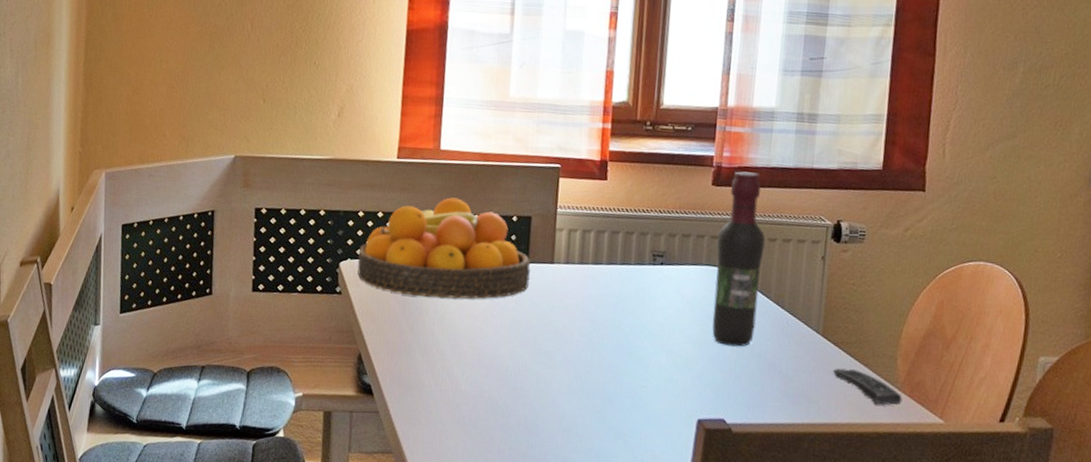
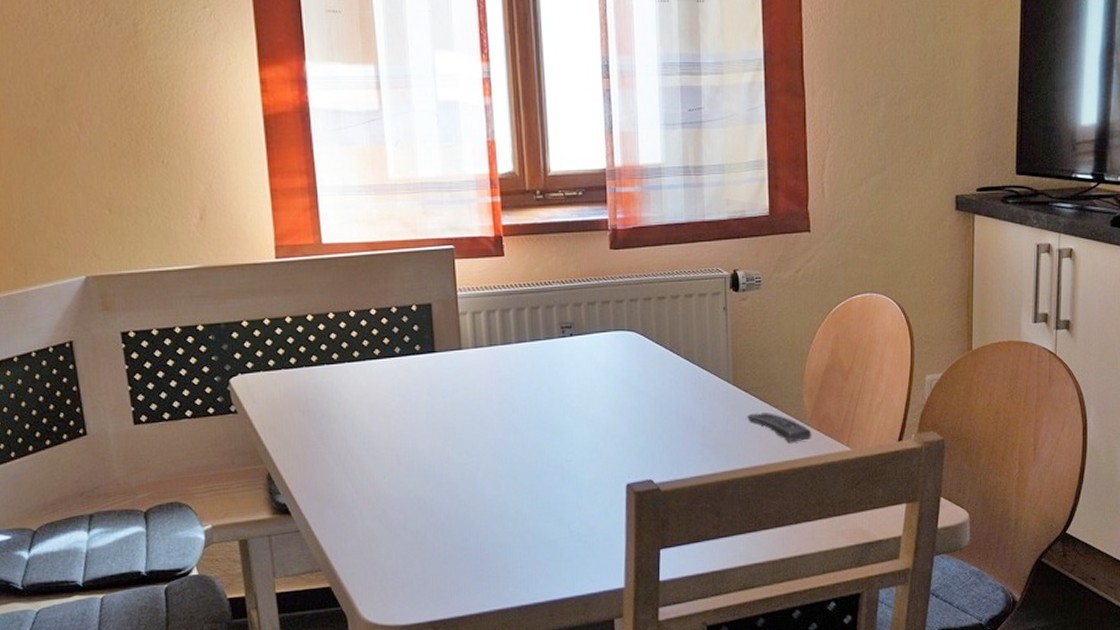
fruit bowl: present [357,197,531,299] -> none [249,293,439,404]
wine bottle: present [712,171,766,347] -> none [622,231,670,408]

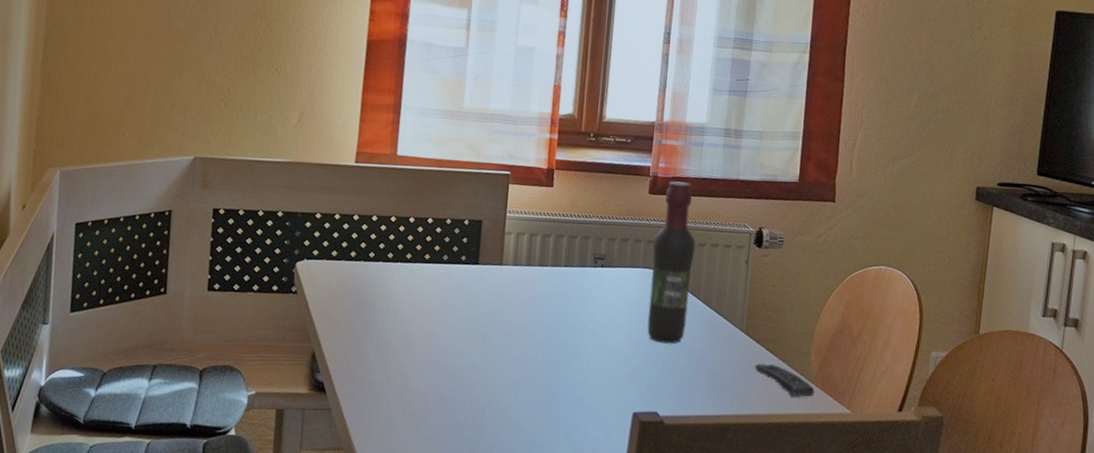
wine bottle: none [622,231,670,408] -> present [647,181,696,344]

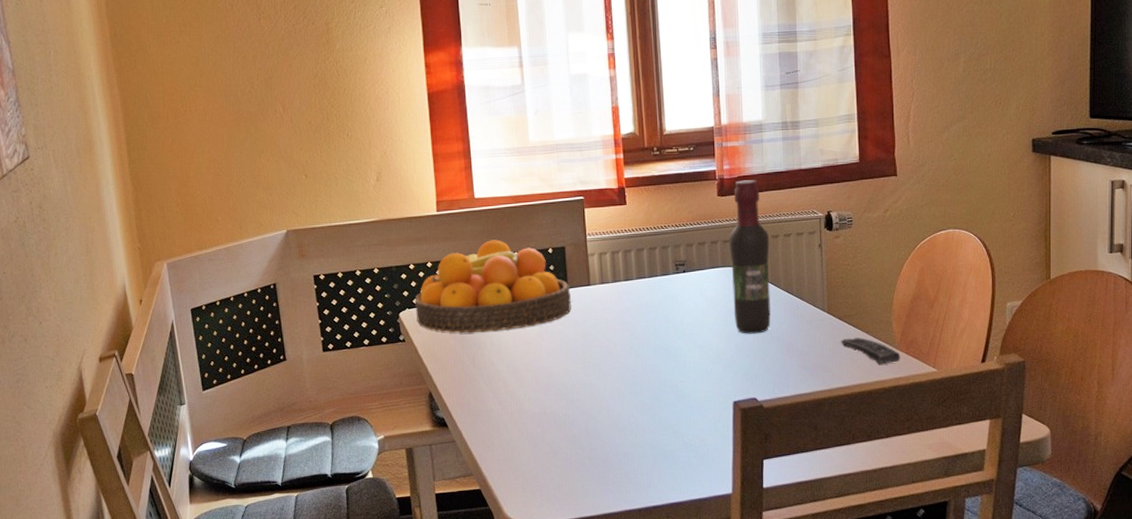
fruit bowl: none [313,201,481,299] -> present [415,239,571,333]

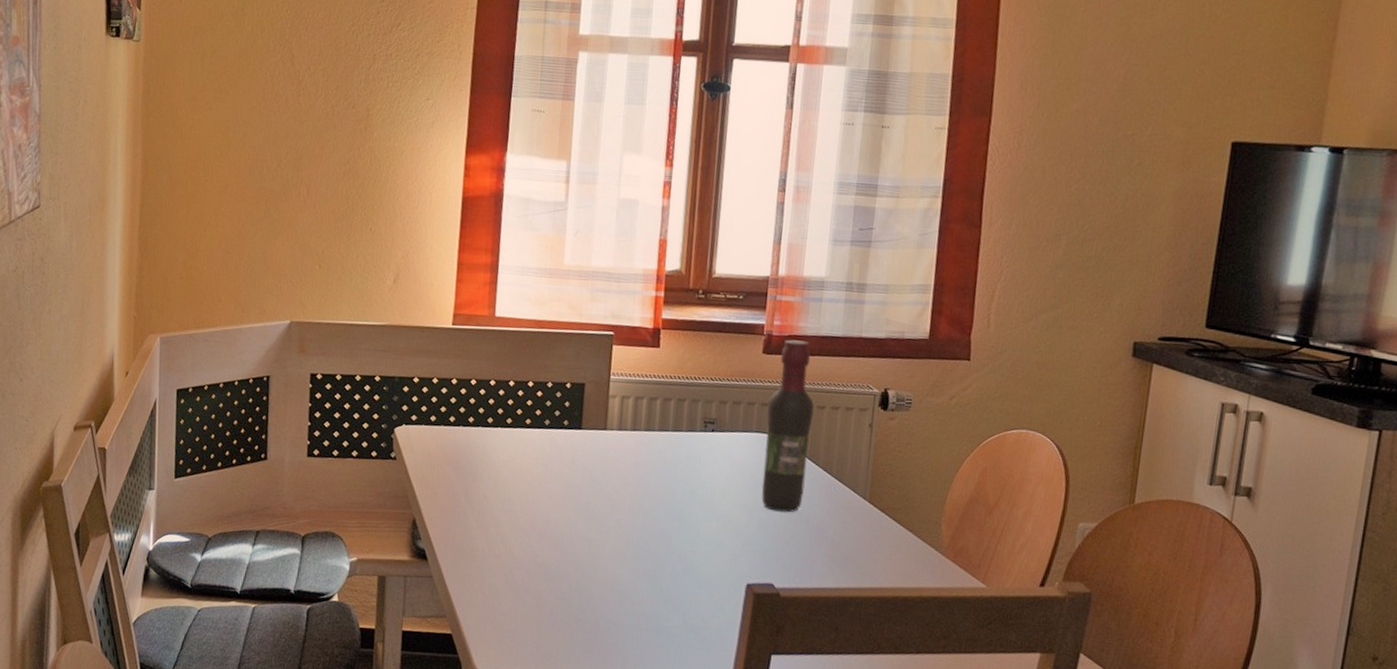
fruit bowl: present [415,239,571,333] -> none [412,364,584,465]
remote control: present [840,338,901,365] -> none [878,533,946,570]

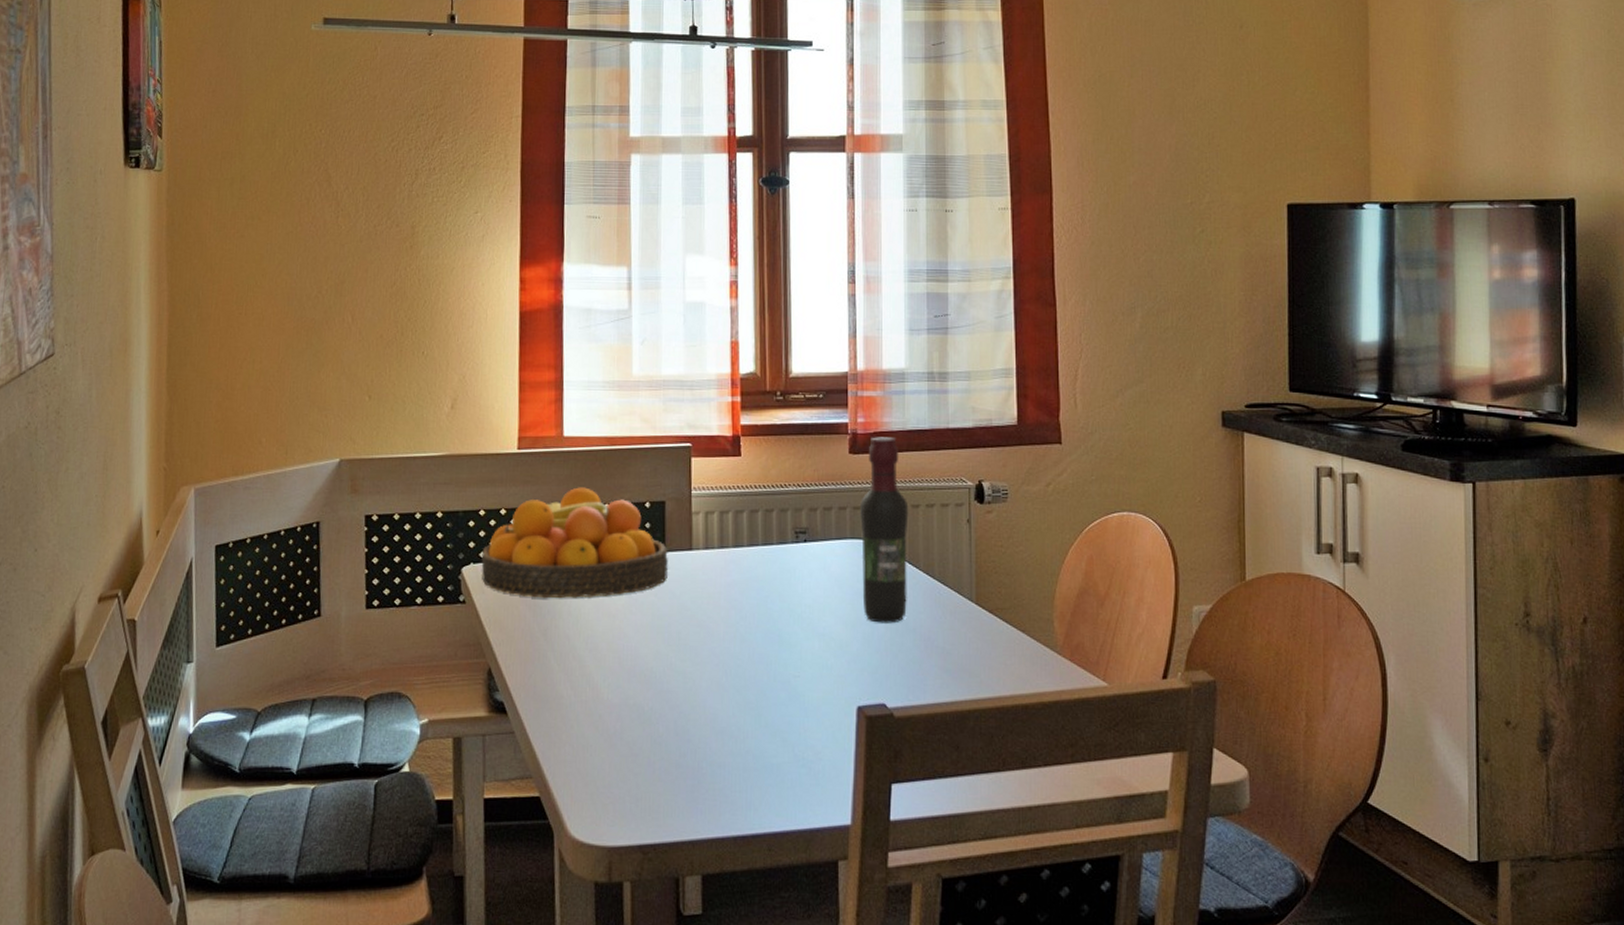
fruit bowl: none [412,364,584,465] -> present [481,487,668,599]

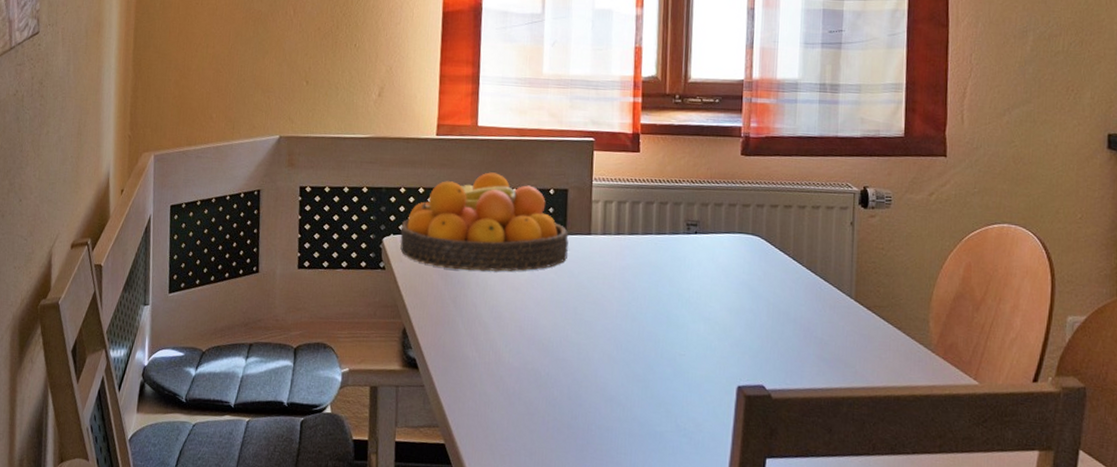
wine bottle: present [860,437,909,623] -> none [747,141,795,313]

